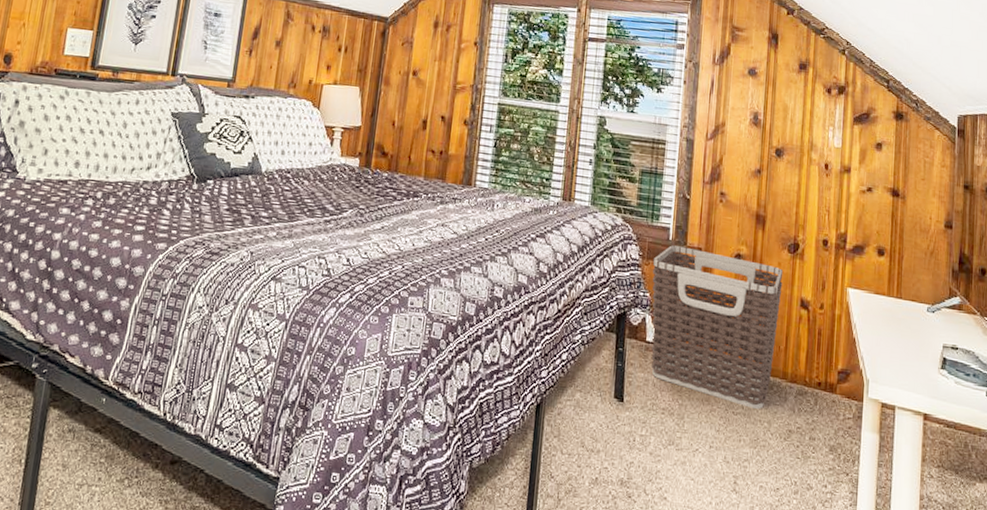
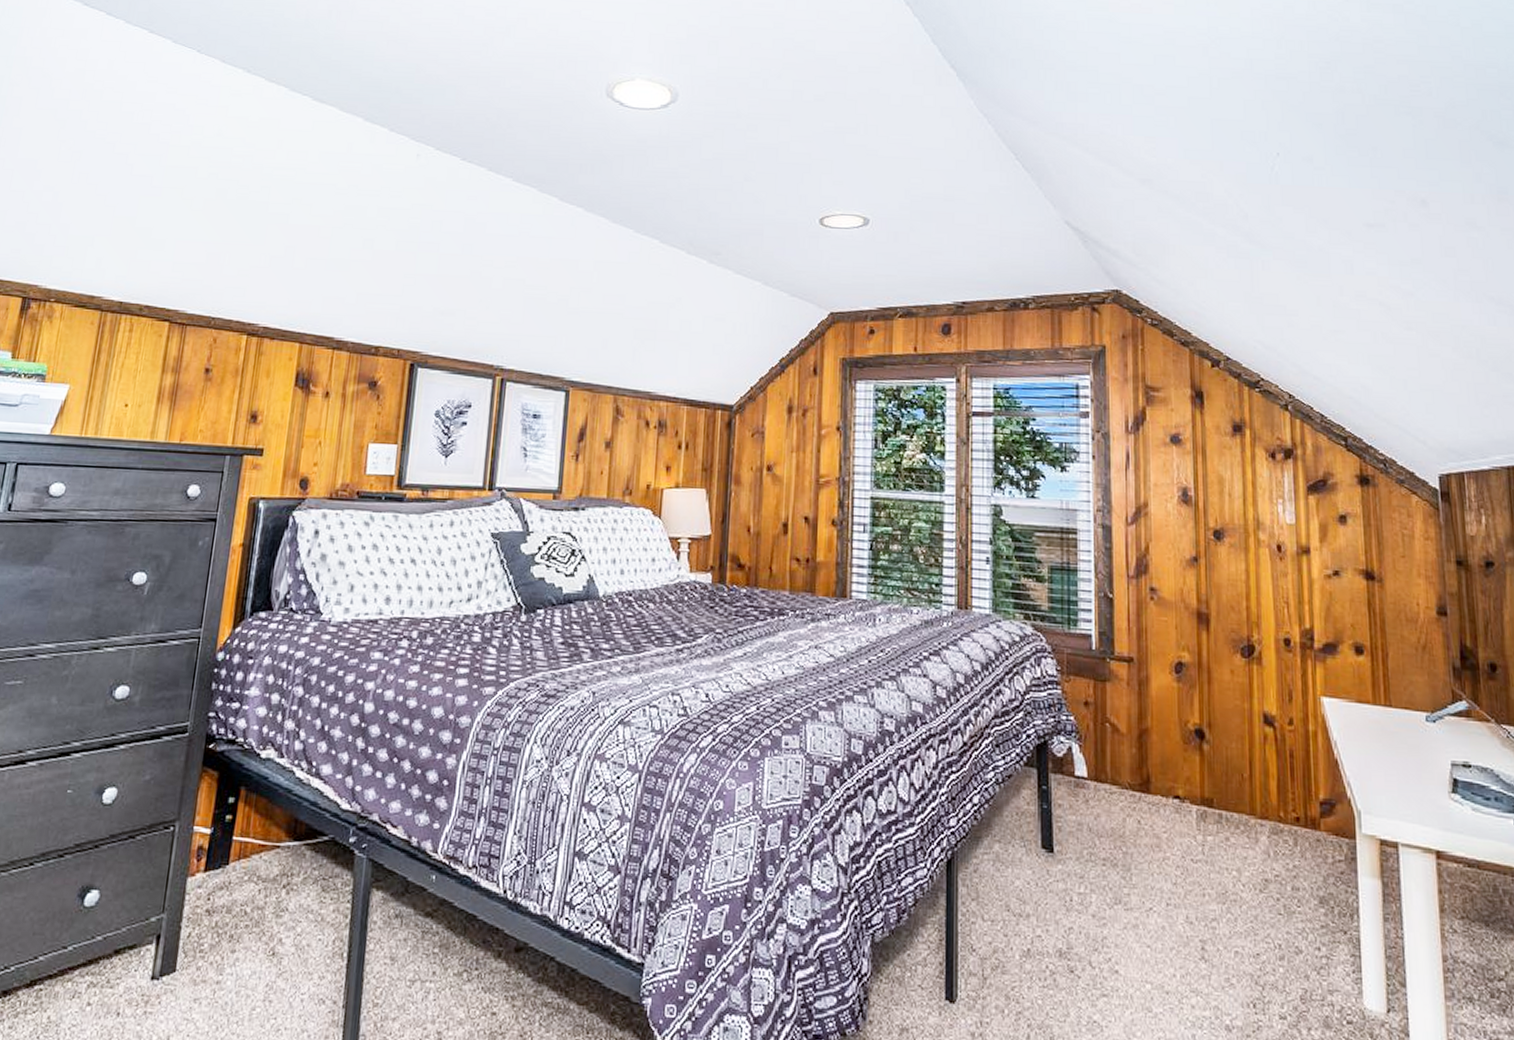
clothes hamper: present [651,245,784,409] -> none [1074,656,1239,854]

